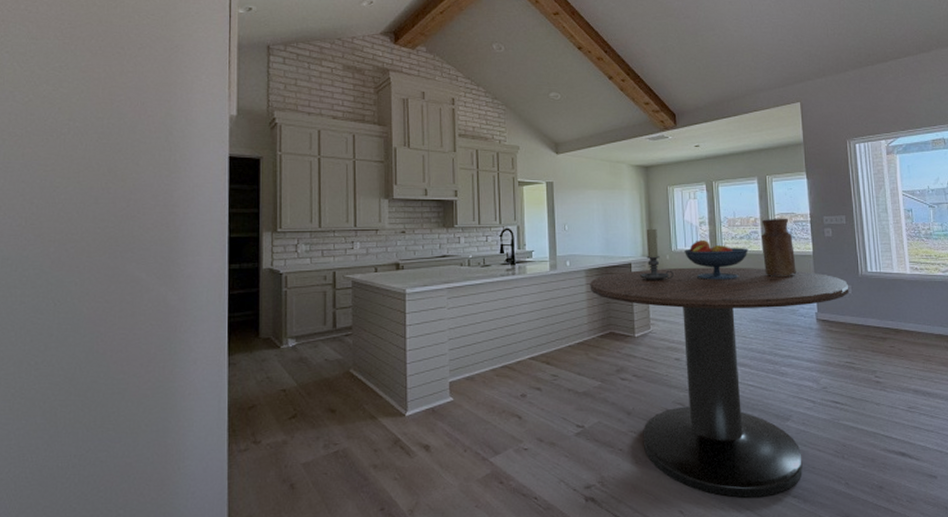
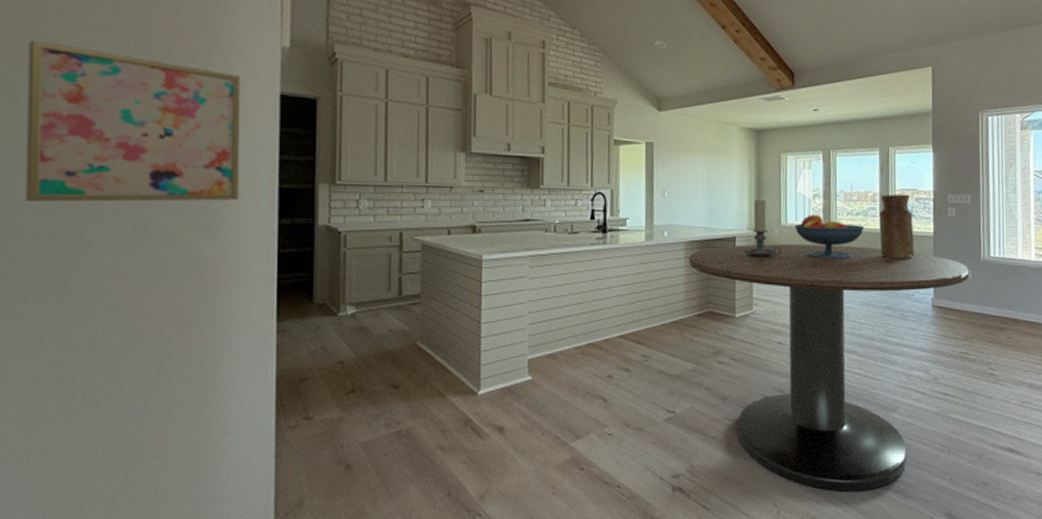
wall art: none [16,121,196,258] -> present [24,39,241,202]

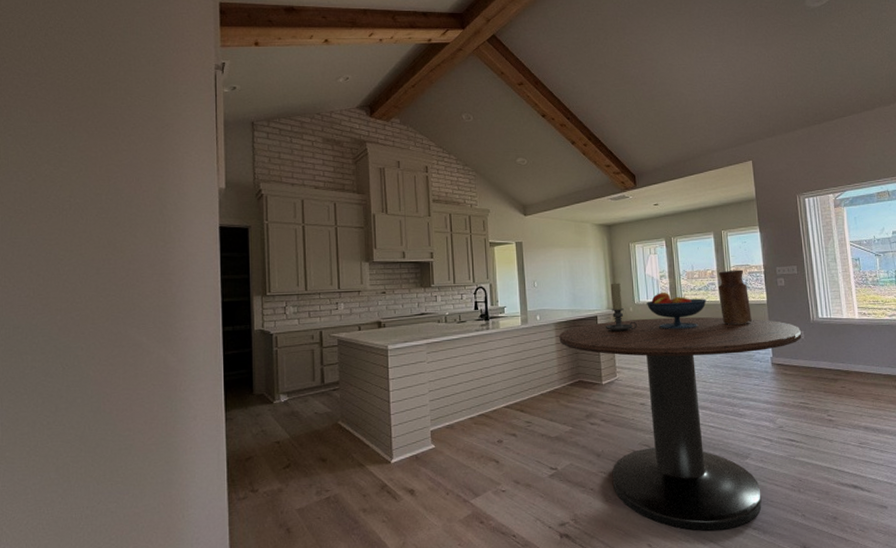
wall art: present [24,39,241,202] -> none [25,199,191,326]

